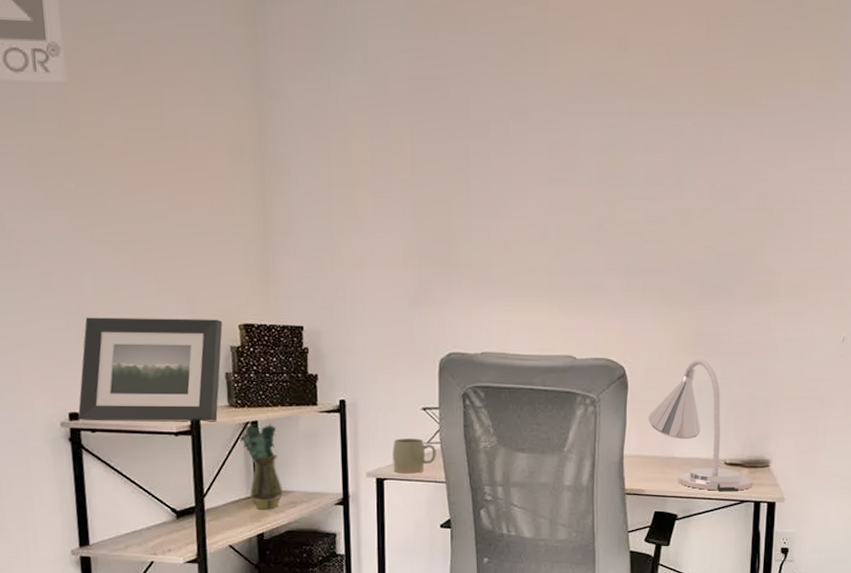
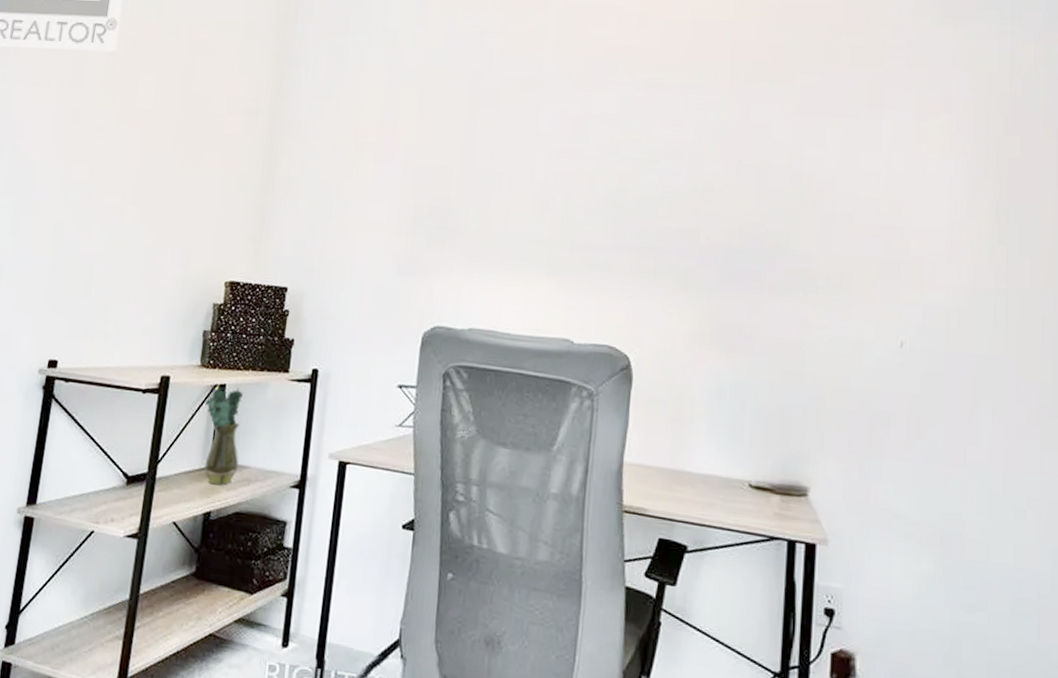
picture frame: present [78,317,223,421] -> none [56,265,211,381]
mug: present [392,438,436,474] -> none [358,417,408,461]
table lamp: present [648,359,753,492] -> none [655,354,786,524]

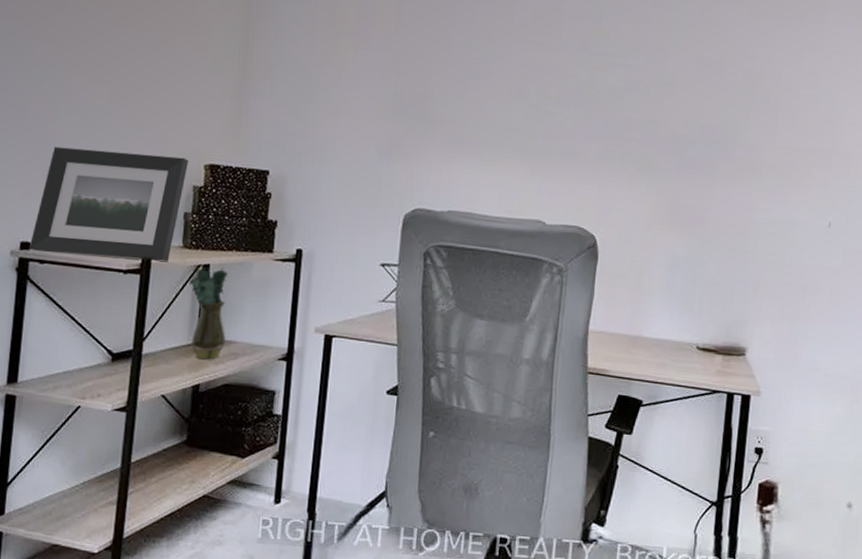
picture frame: none [56,265,211,381] -> present [29,146,189,261]

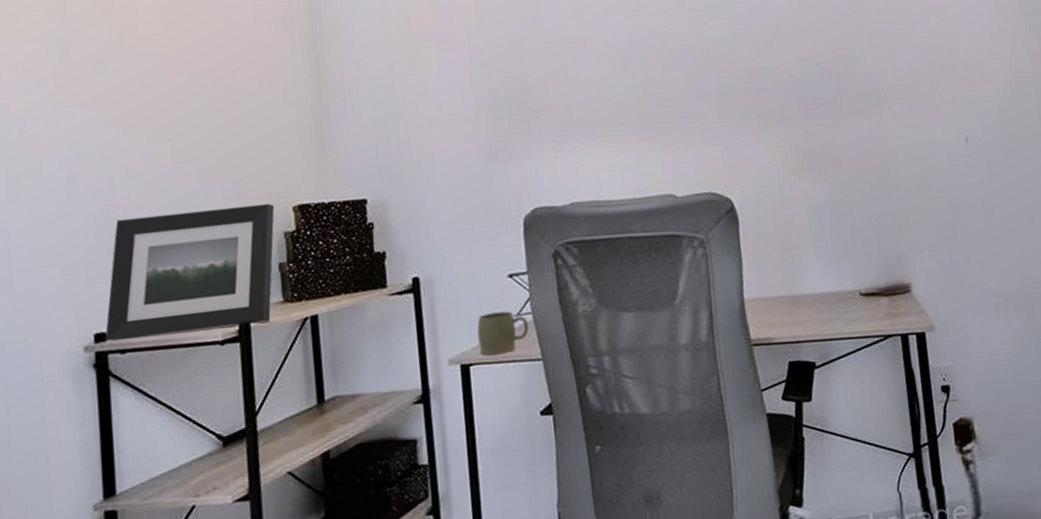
vase: present [189,264,227,360] -> none [297,315,351,423]
mug: none [343,294,391,333] -> present [477,311,529,356]

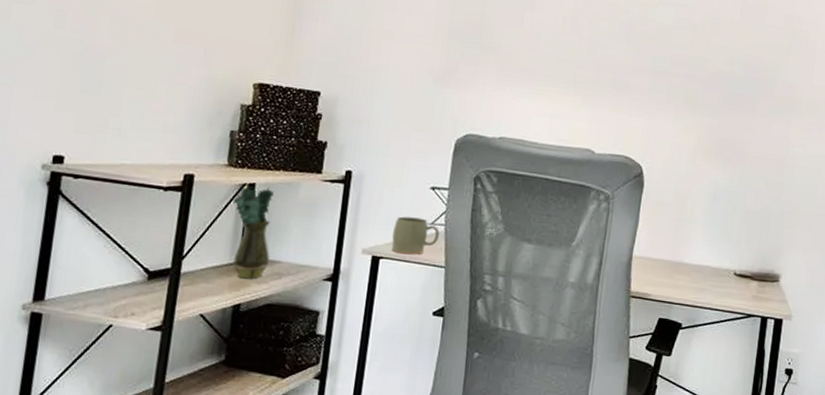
picture frame: present [105,203,275,341] -> none [62,59,238,179]
vase: none [297,315,351,423] -> present [233,183,274,279]

